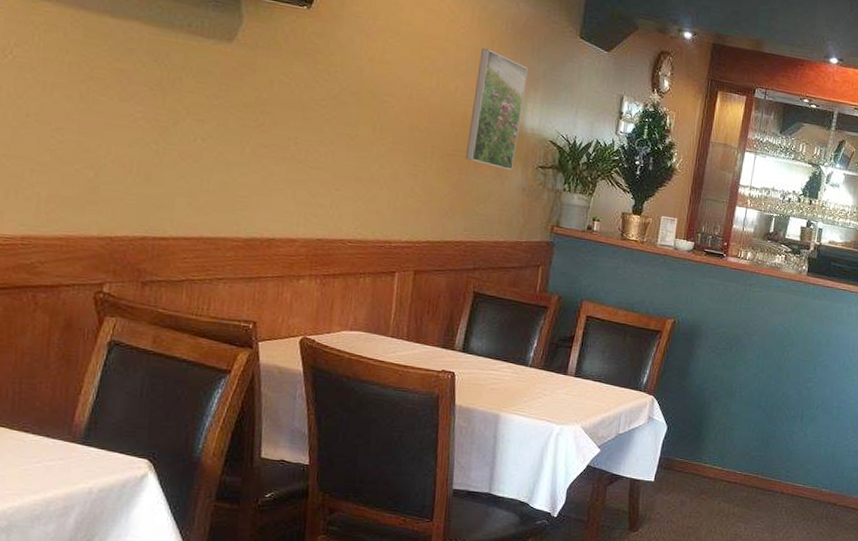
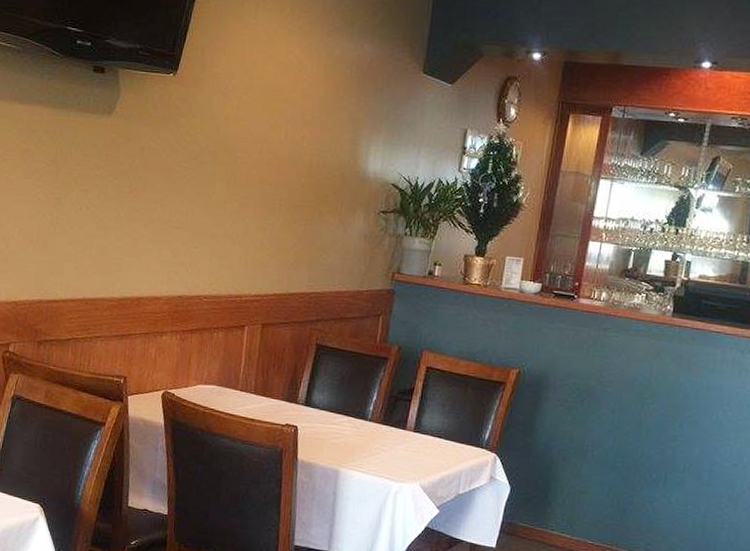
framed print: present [465,48,528,171] -> none [310,95,371,218]

